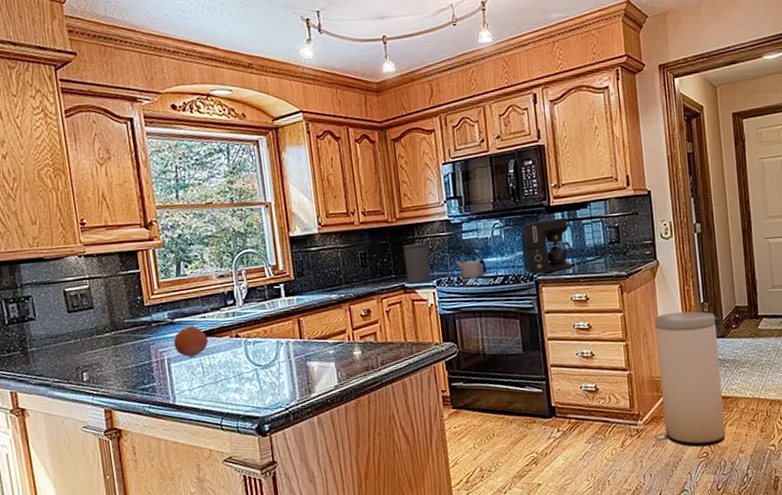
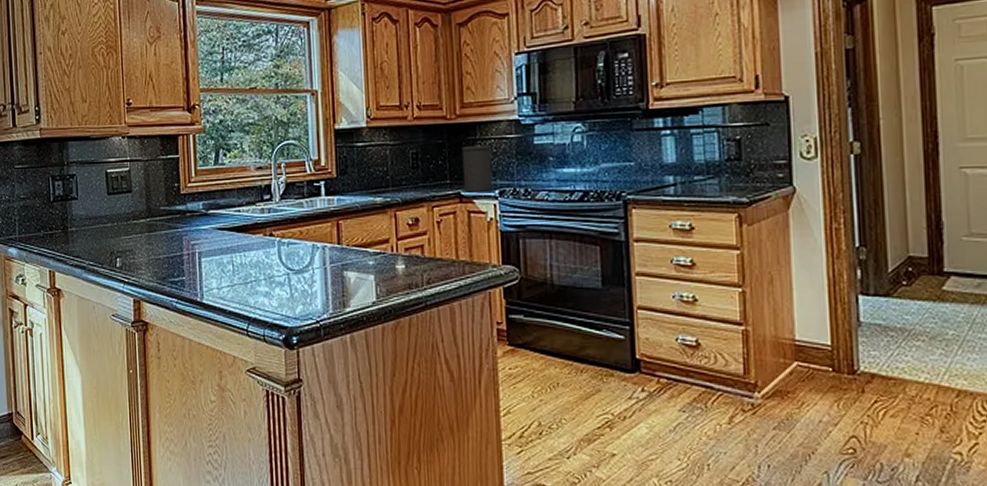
fruit: present [173,325,208,357] -> none [206,219,241,252]
kettle: present [456,251,487,280] -> none [524,158,562,193]
coffee maker: present [520,217,572,274] -> none [607,124,675,192]
pedal bin: present [654,311,726,447] -> none [776,256,885,440]

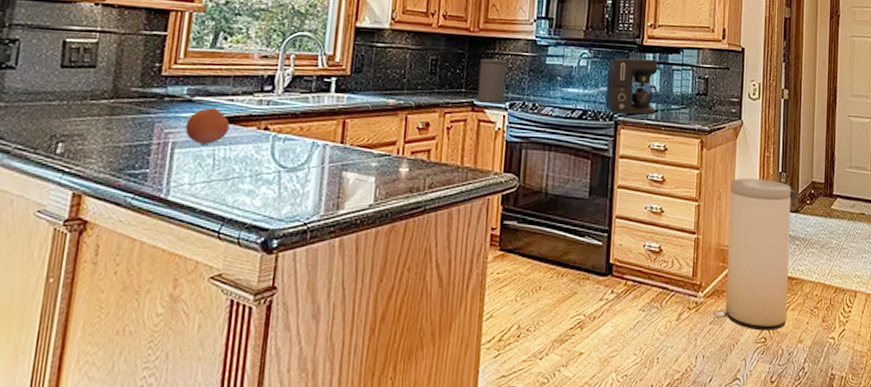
fruit: none [206,219,241,252] -> present [185,107,230,144]
coffee maker: none [607,124,675,192] -> present [605,58,658,115]
pedal bin: none [776,256,885,440] -> present [713,178,797,331]

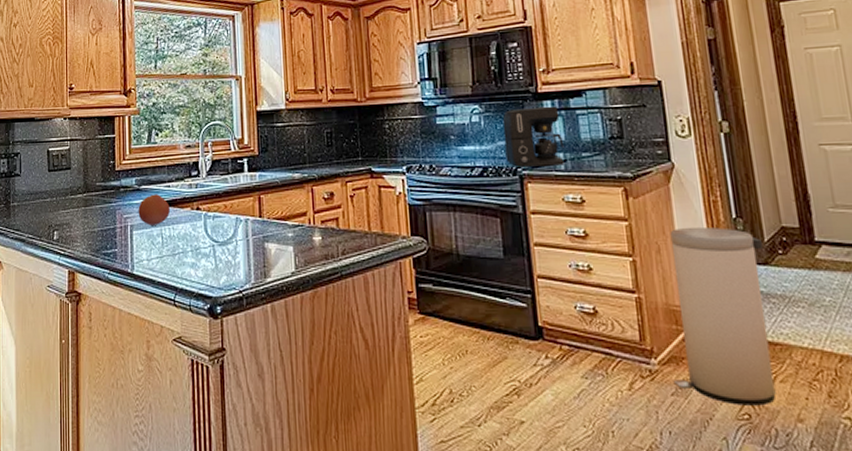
canister: present [477,59,508,103] -> none [371,125,401,169]

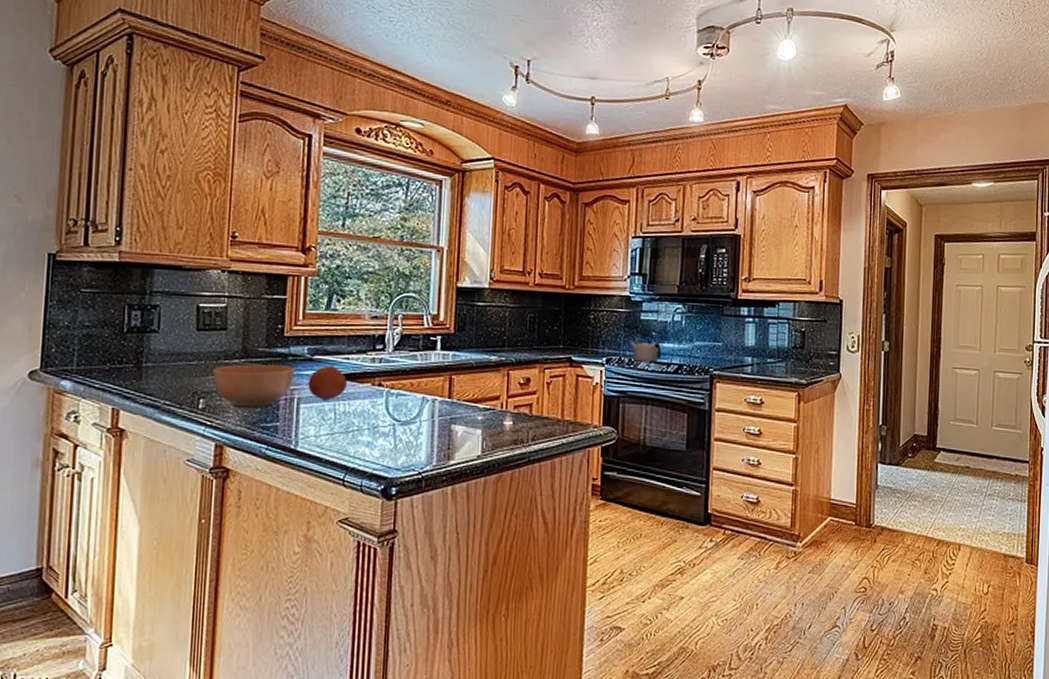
bowl: none [62,197,127,237] -> present [212,364,295,408]
kettle: none [428,137,463,169] -> present [630,333,661,364]
coffee maker: present [502,106,564,167] -> none [700,312,753,369]
pedal bin: present [670,226,776,406] -> none [811,430,898,581]

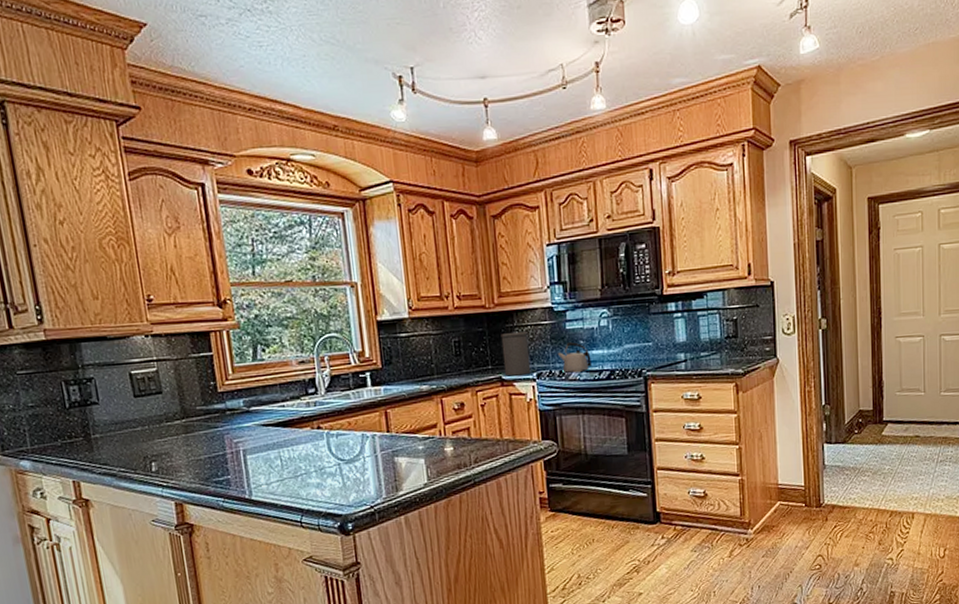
bowl: present [212,364,295,408] -> none [156,420,236,466]
fruit: present [308,366,347,400] -> none [249,415,287,449]
canister: none [574,316,603,359] -> present [501,332,531,377]

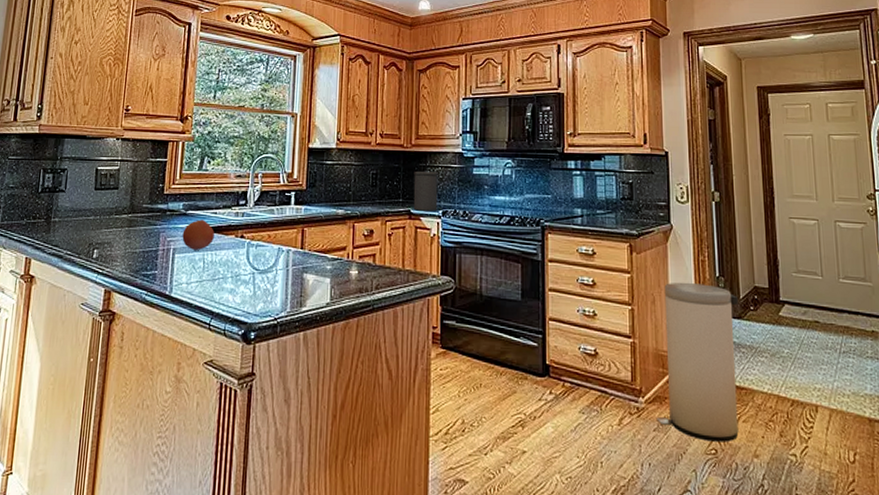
fruit: none [249,415,287,449] -> present [182,219,214,250]
kettle: present [558,342,592,374] -> none [464,186,493,216]
pedal bin: none [764,414,843,559] -> present [656,282,739,442]

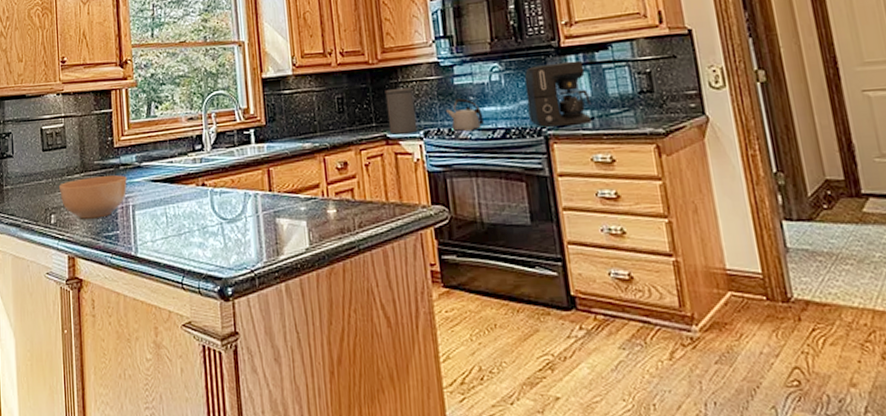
bowl: none [105,219,172,257] -> present [58,175,127,219]
fruit: present [182,219,214,250] -> none [139,171,174,205]
kettle: none [464,186,493,216] -> present [446,98,484,132]
coffee maker: none [531,166,582,220] -> present [524,60,592,127]
pedal bin: present [656,282,739,442] -> none [707,183,826,372]

